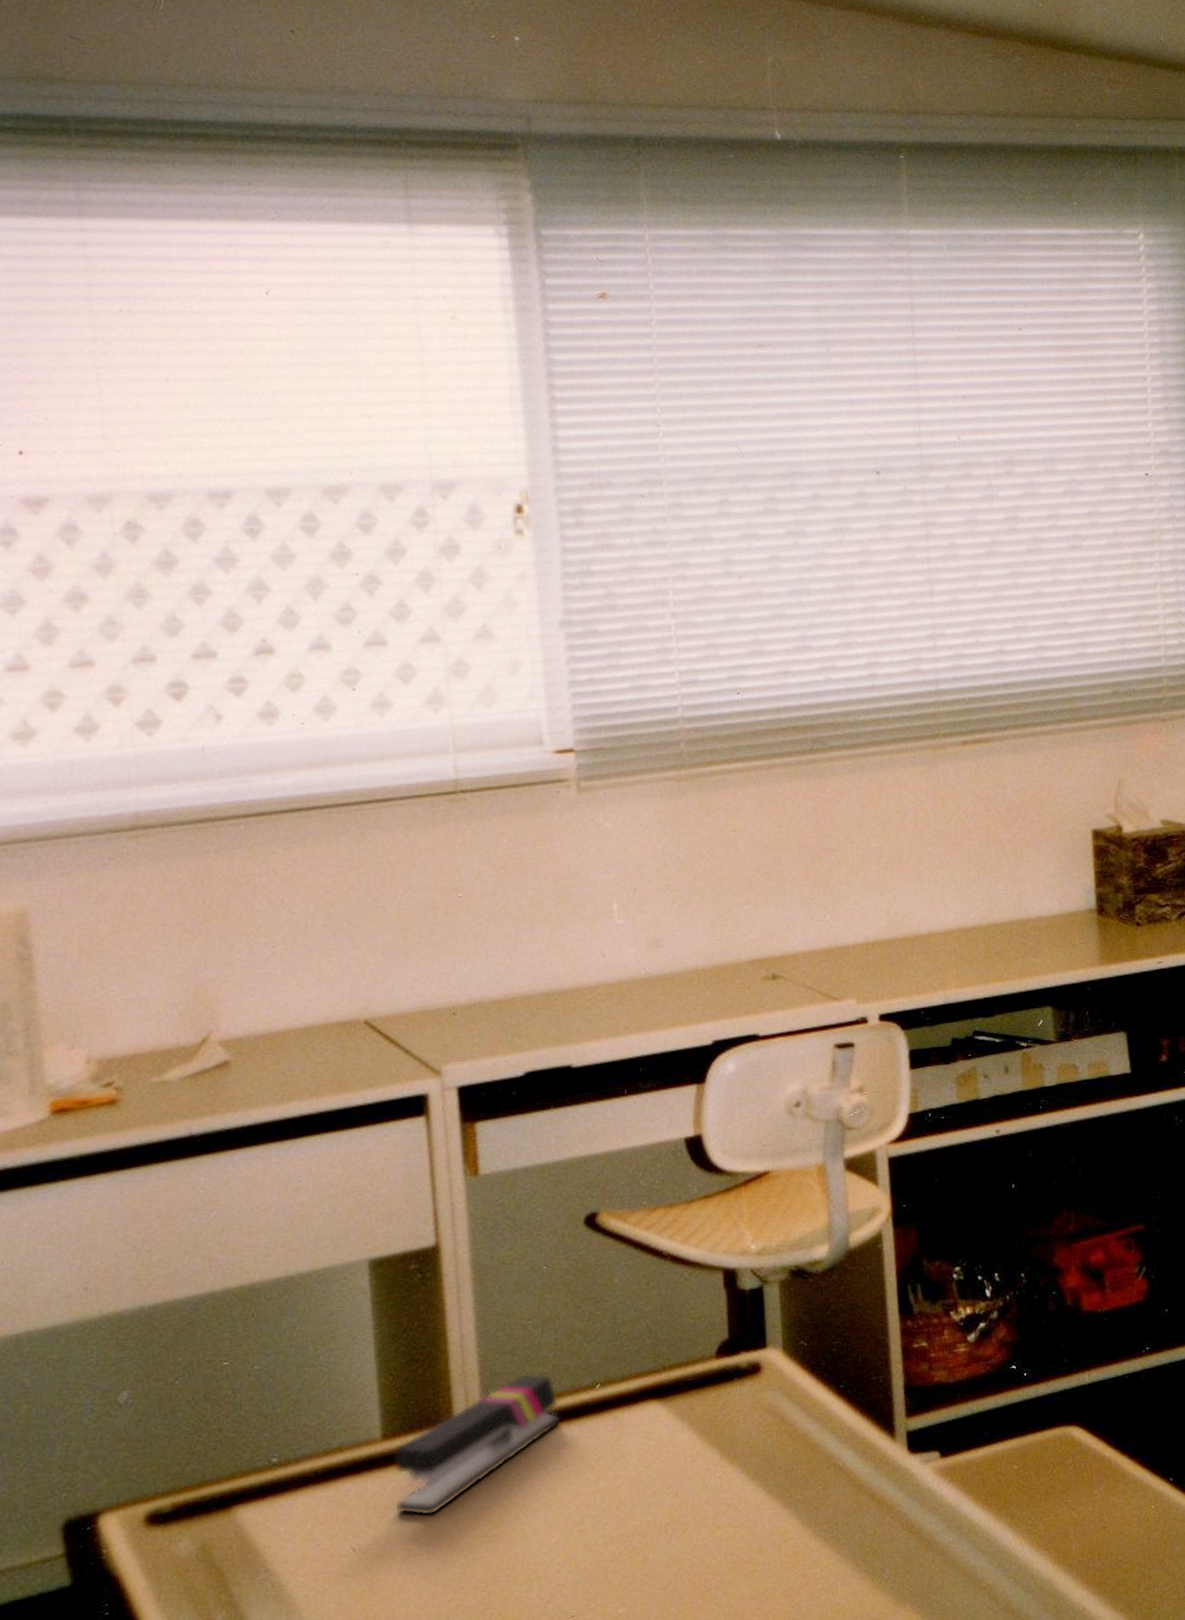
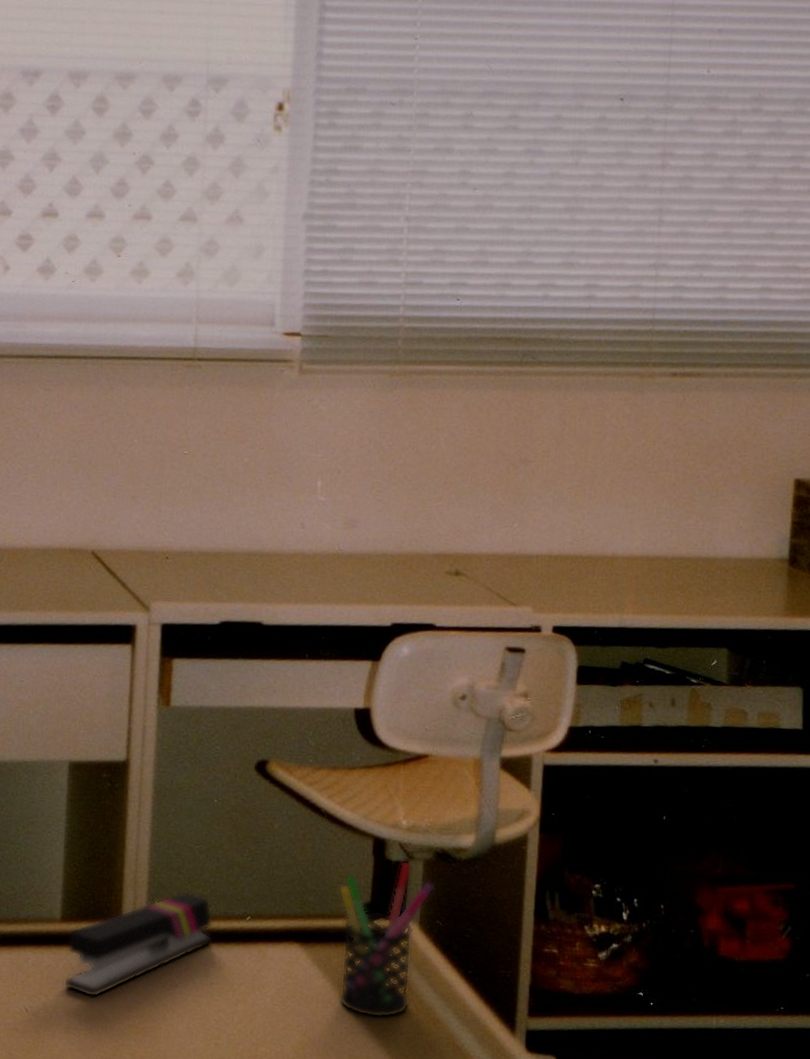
pen holder: none [692,1286,794,1461] -> present [338,860,434,1019]

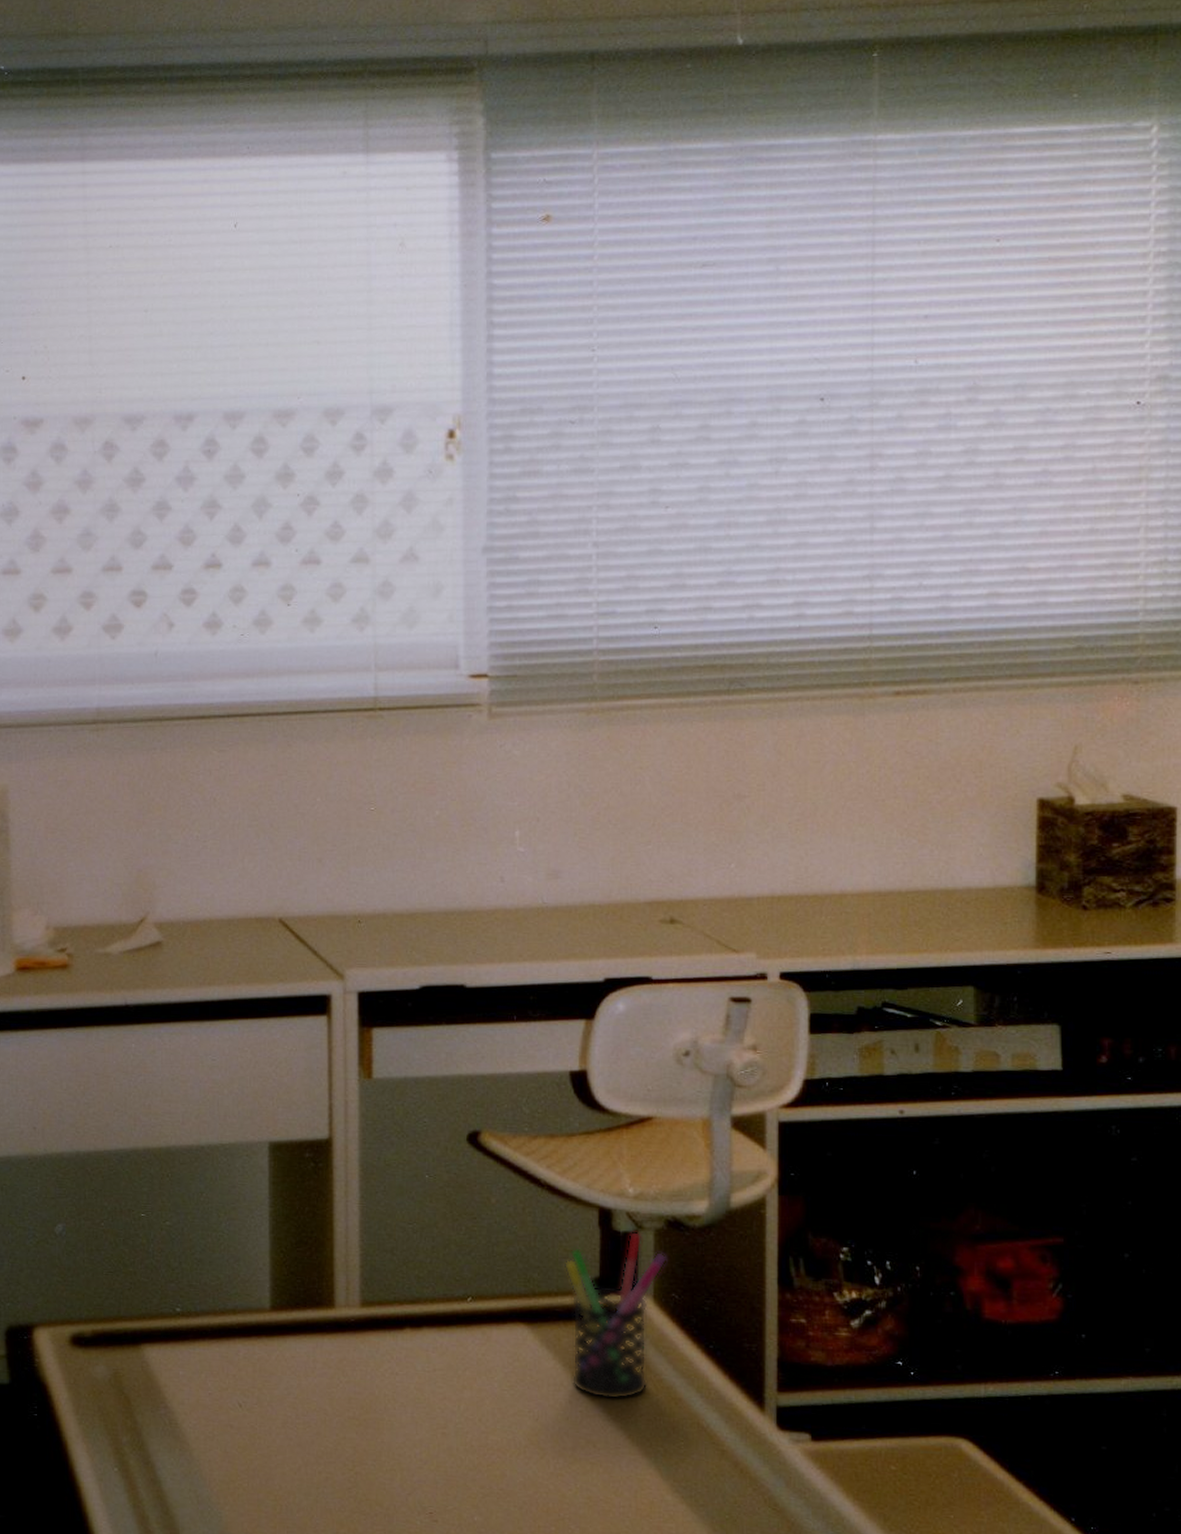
stapler: present [63,891,214,998] -> none [277,1274,434,1390]

